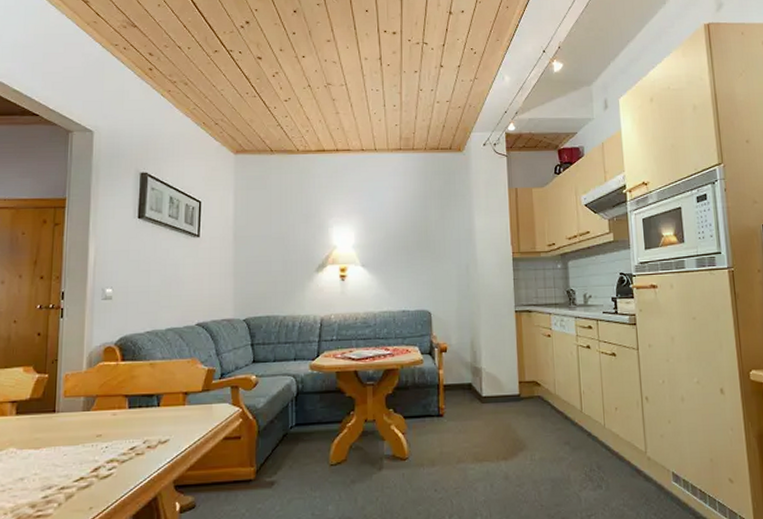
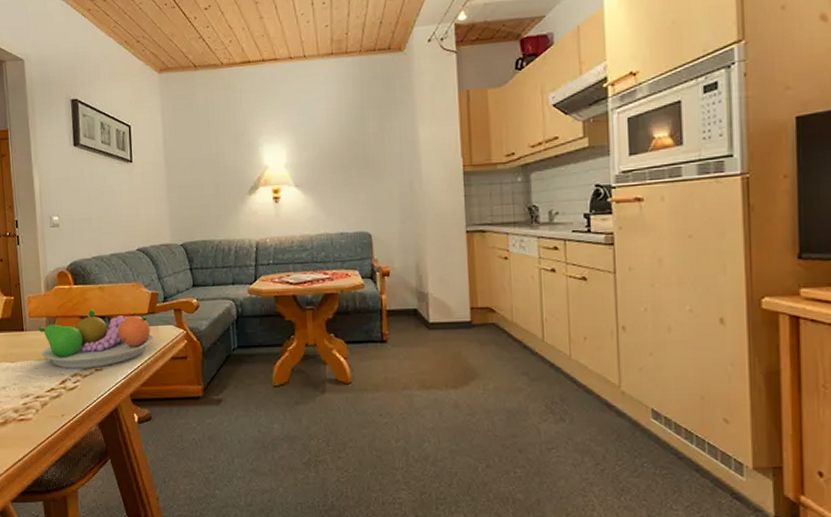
fruit bowl: none [74,387,205,454] -> present [38,309,153,369]

